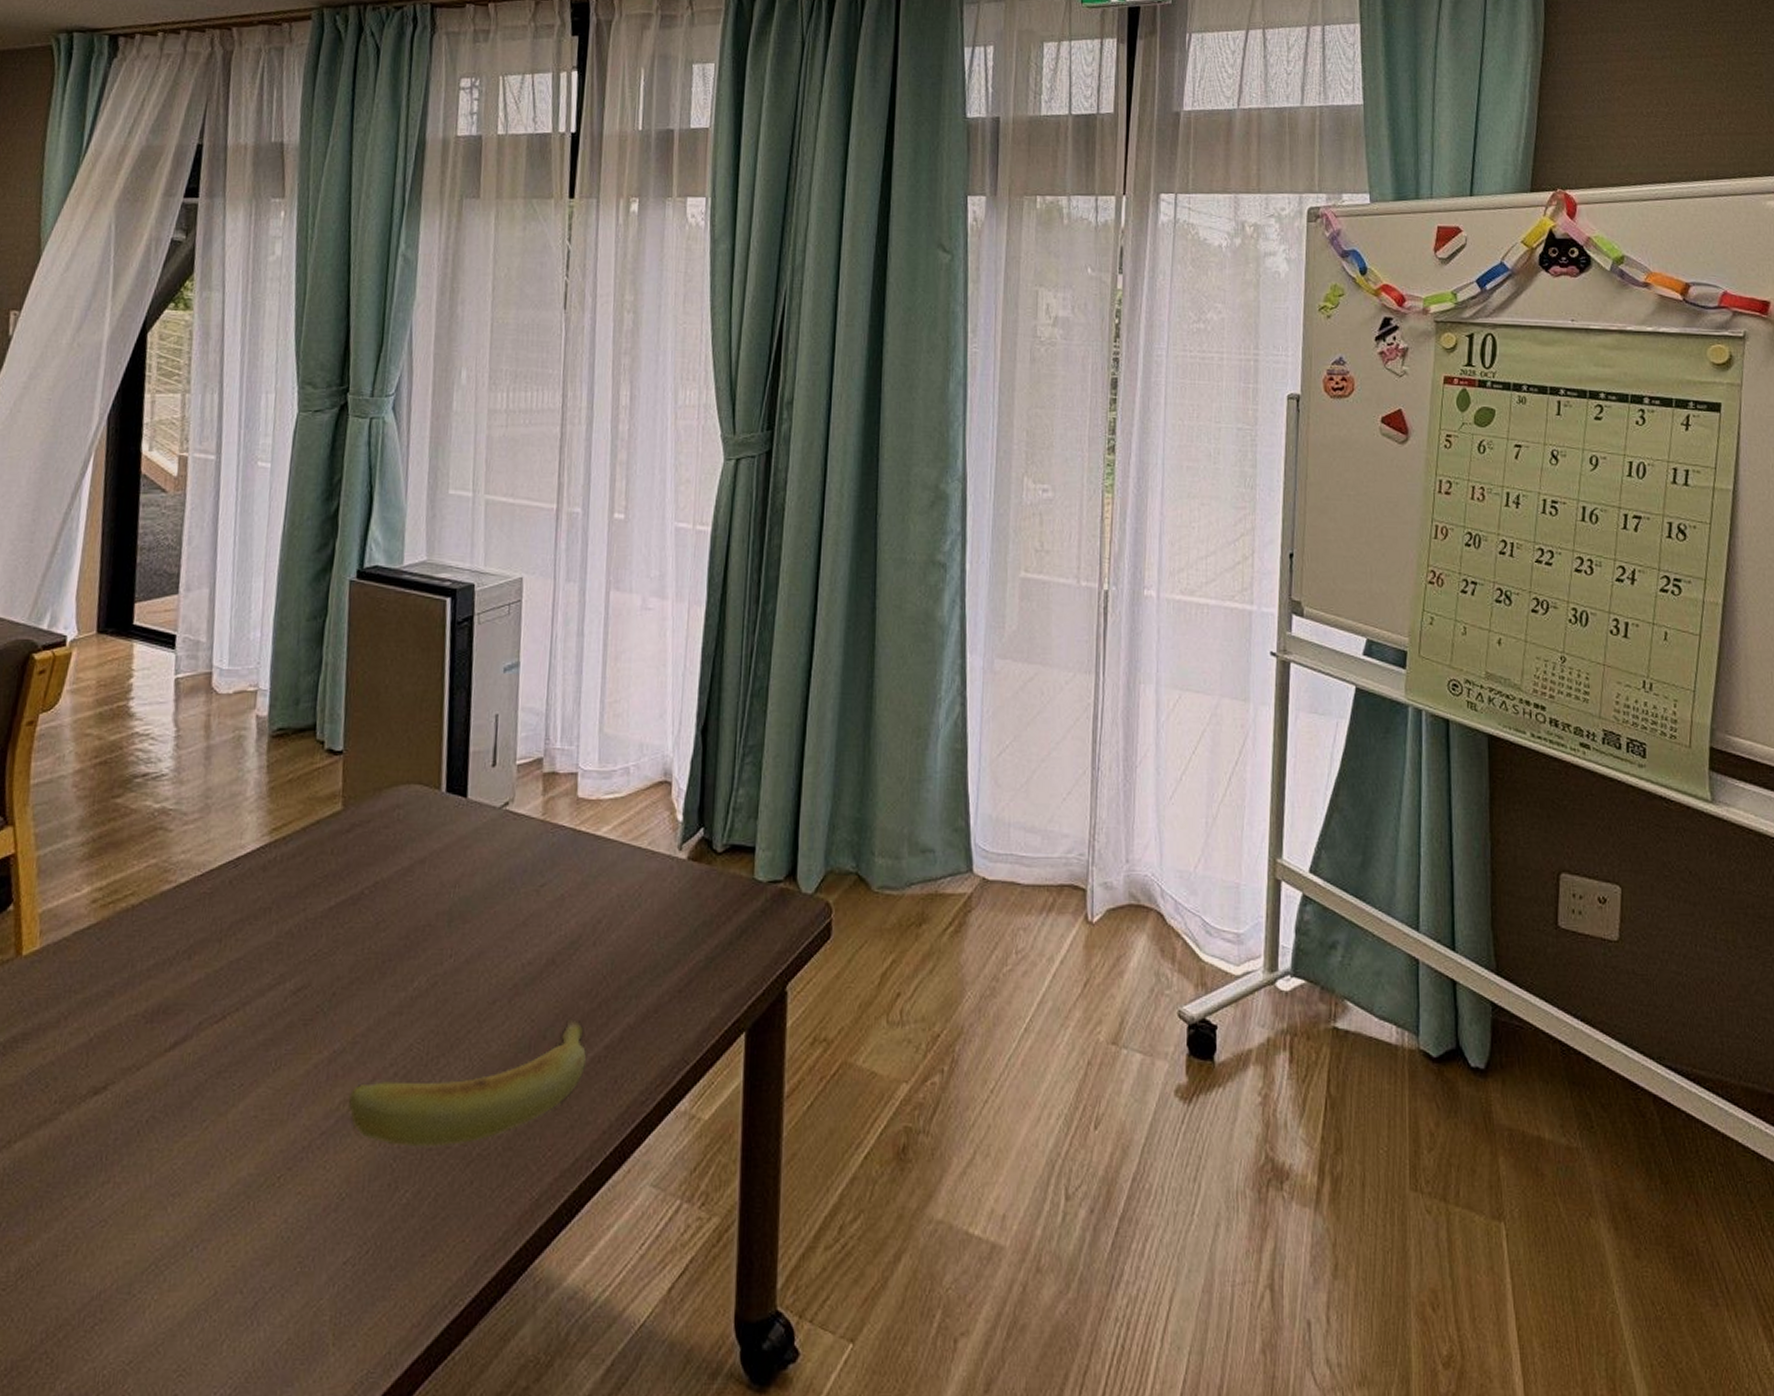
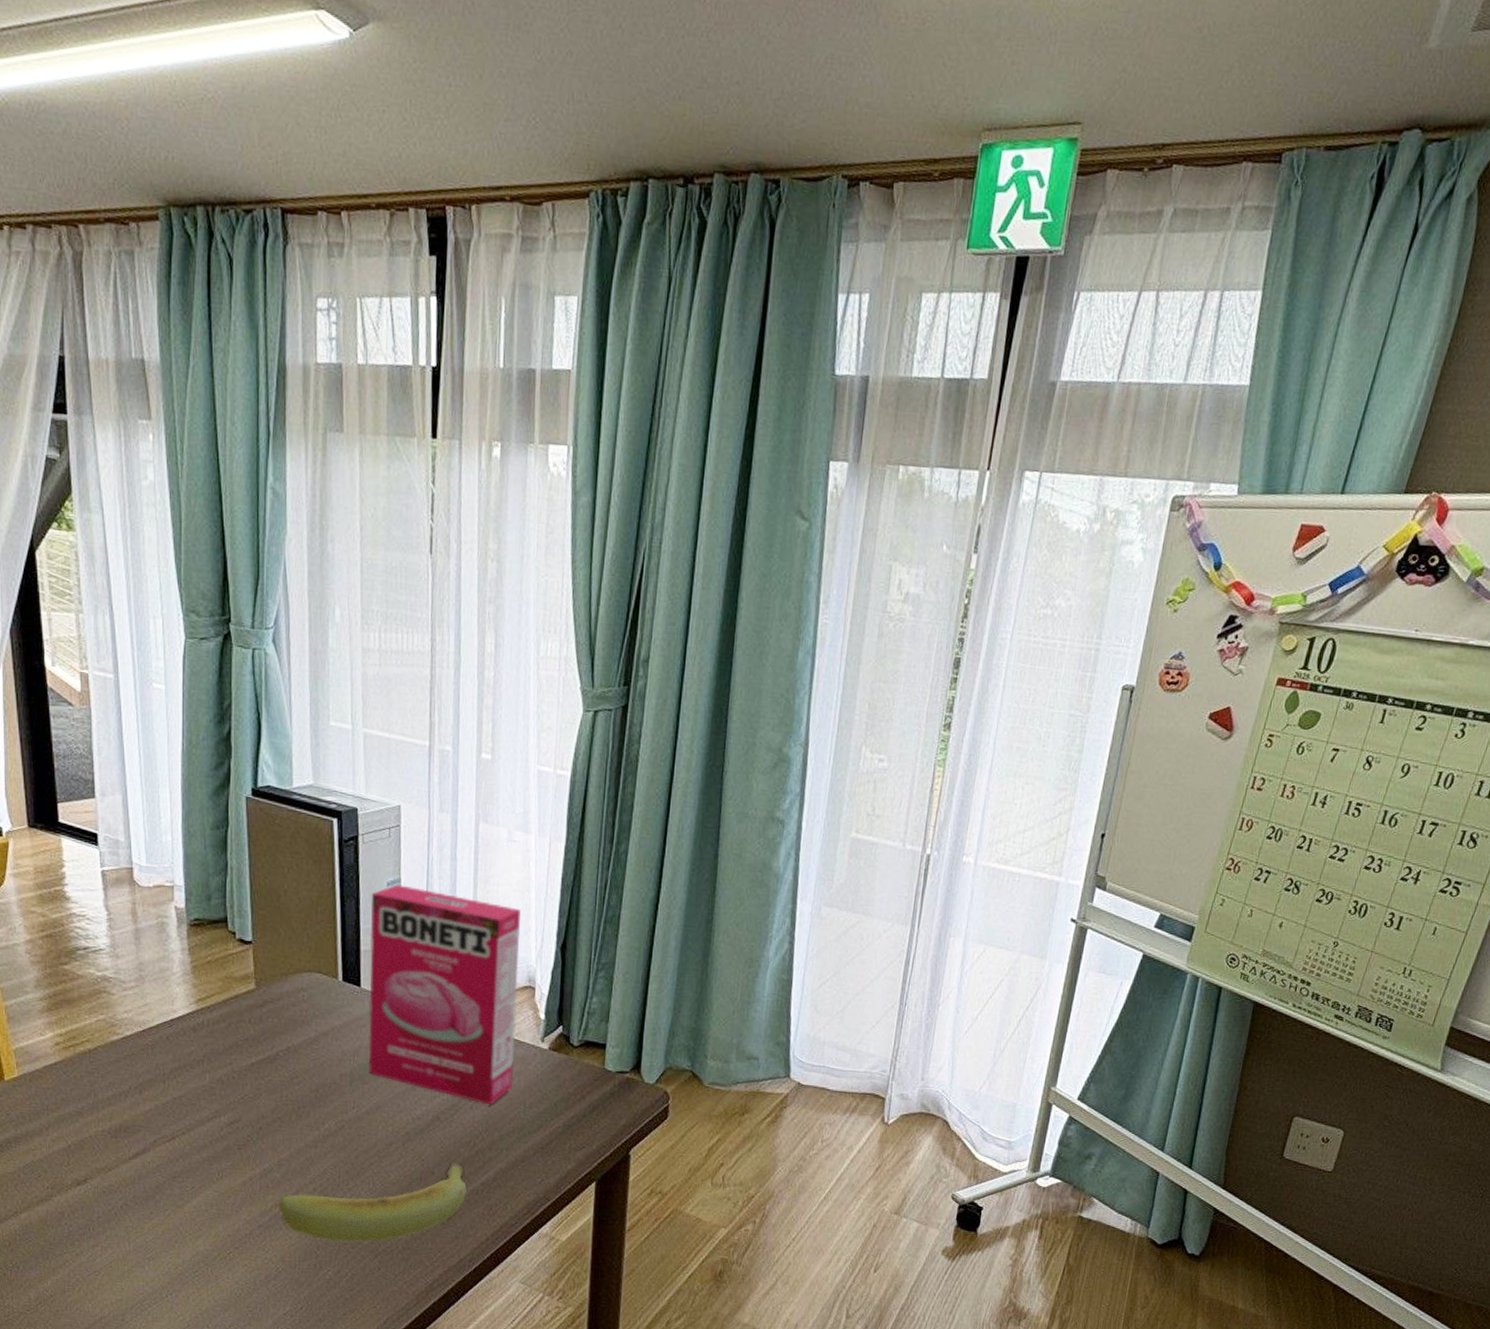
cereal box: none [471,669,655,939] -> present [368,884,521,1105]

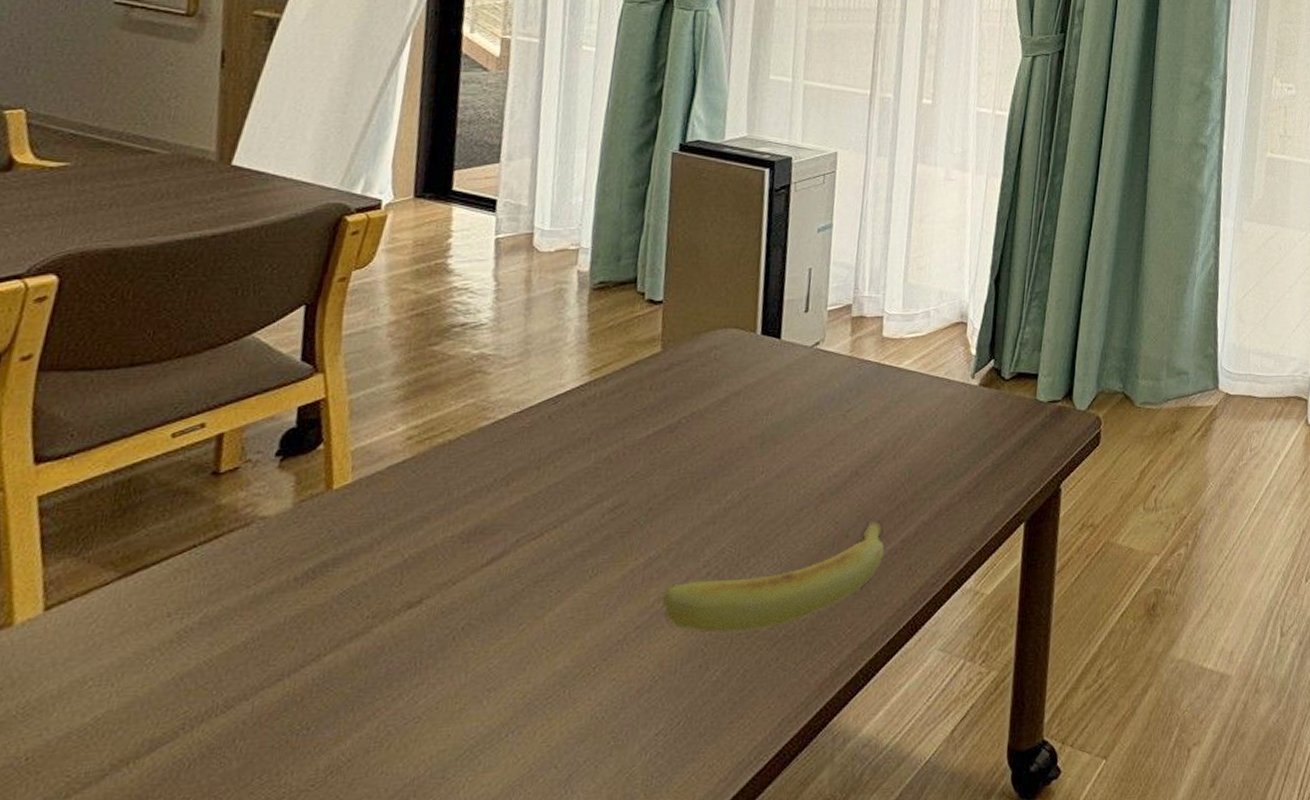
cereal box: present [368,884,521,1105] -> none [782,230,955,452]

